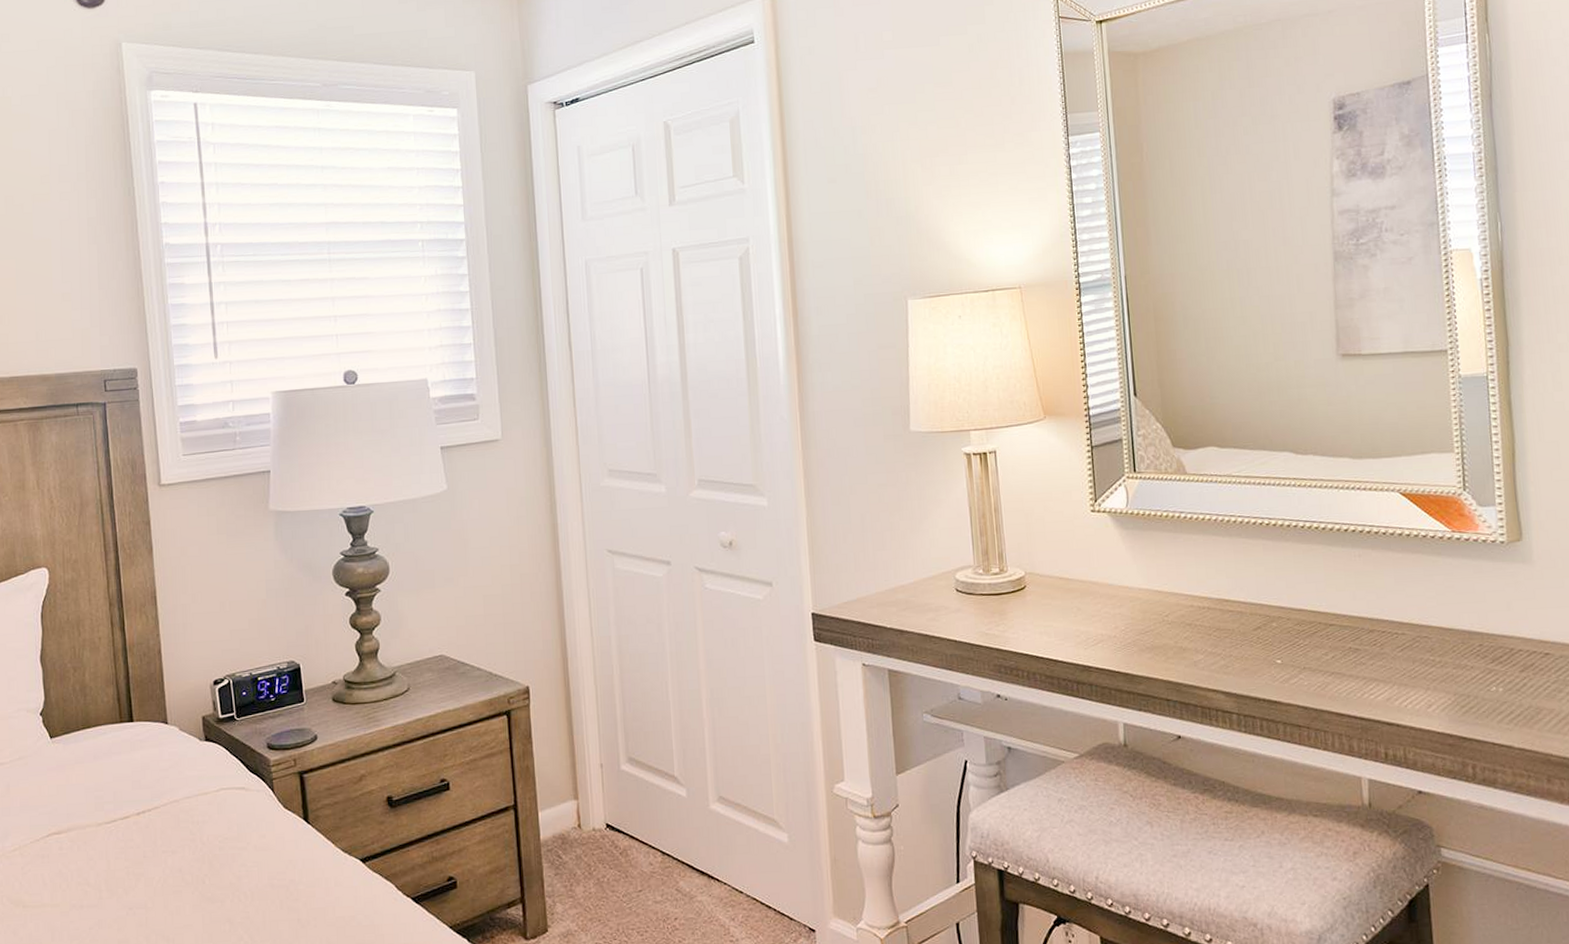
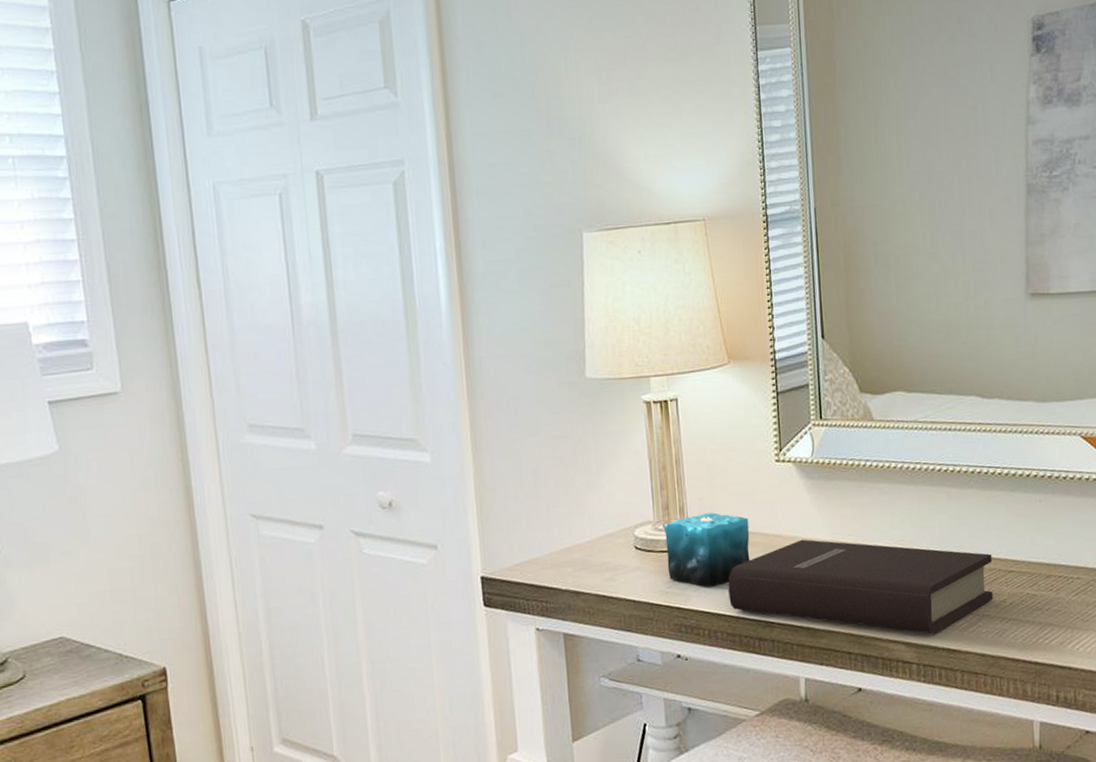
candle: none [983,545,1068,630] -> present [663,498,750,587]
book: none [1046,586,1314,684] -> present [728,539,993,633]

